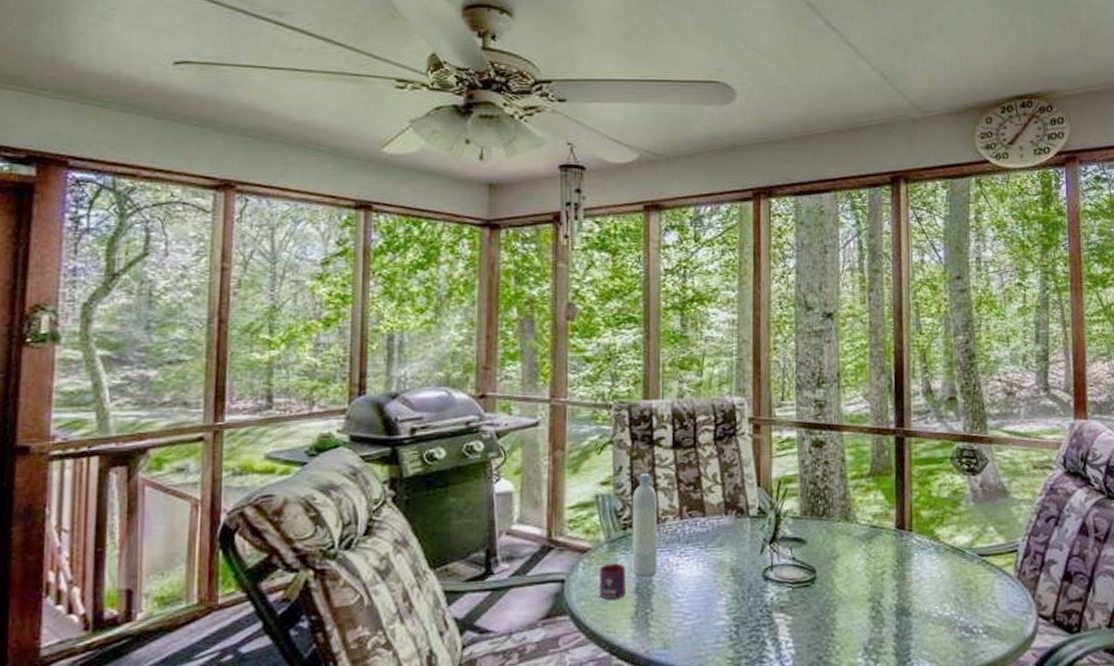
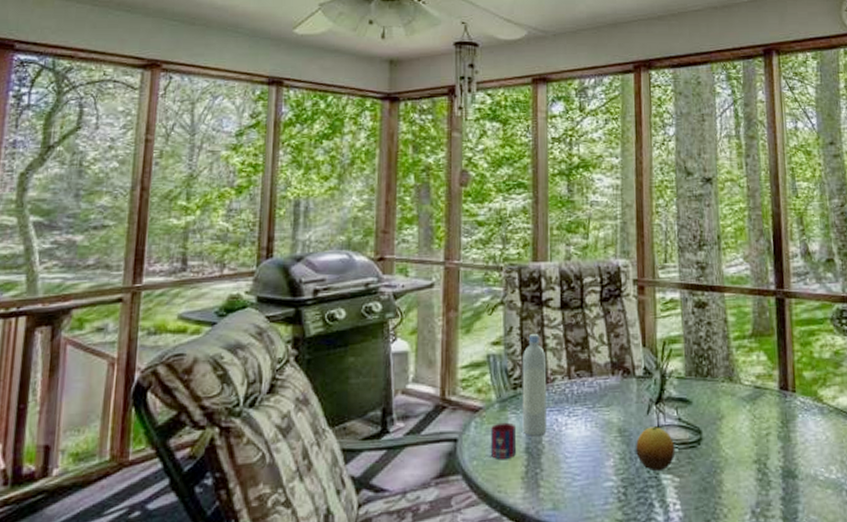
fruit: none [749,566,789,611] -> present [636,427,676,472]

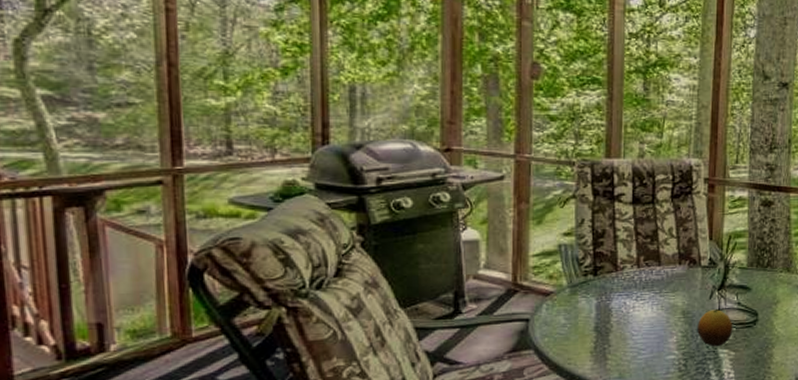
mug: present [490,422,516,459] -> none [561,305,585,336]
bottle: present [522,334,547,436] -> none [592,226,617,317]

